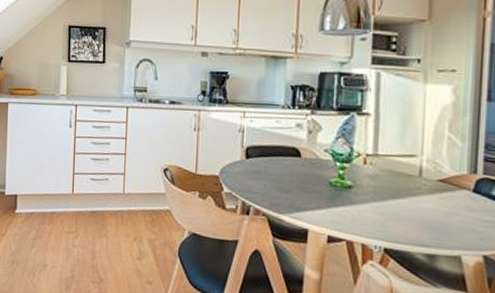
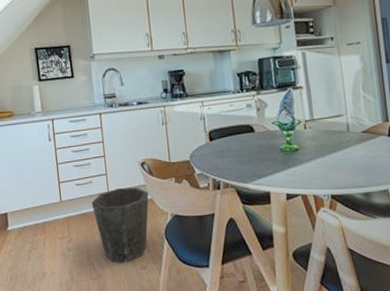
waste bin: none [104,191,167,274] -> present [91,187,149,263]

